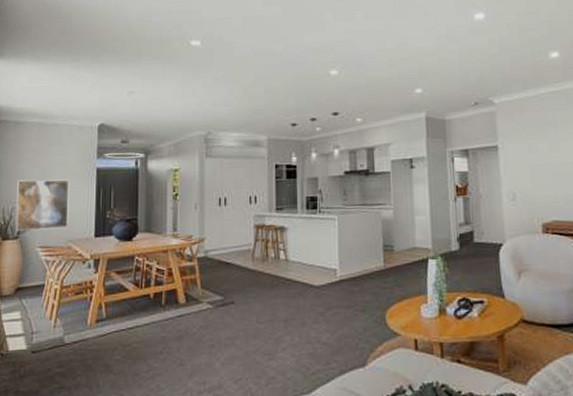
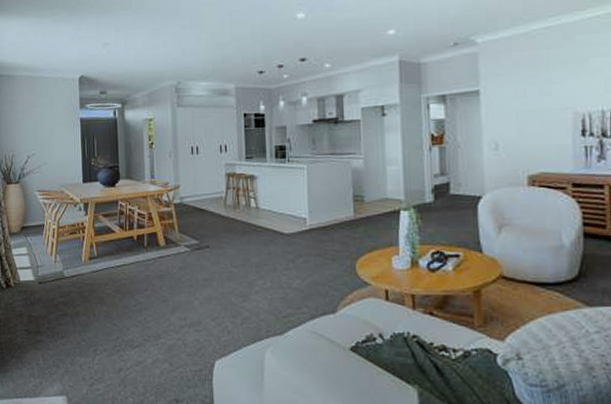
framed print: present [15,179,70,231] -> none [15,129,60,176]

